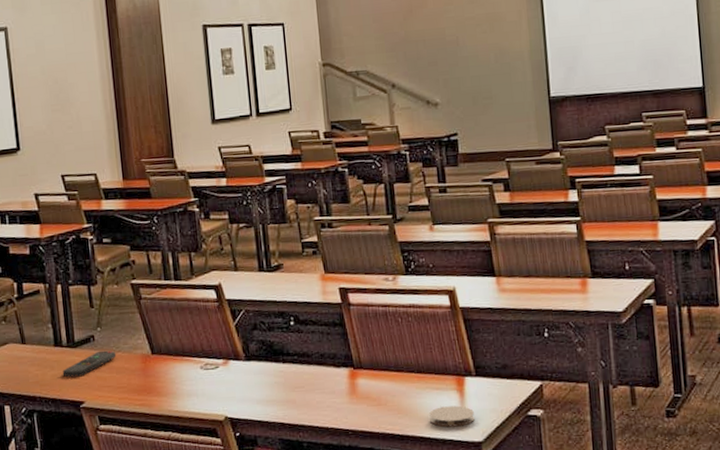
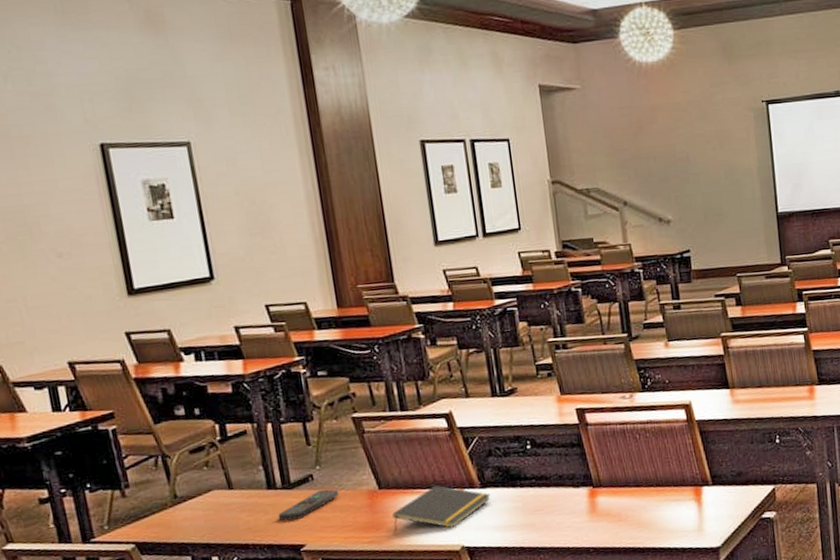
notepad: none [163,354,254,398] -> present [392,485,491,530]
coaster: present [429,405,475,428] -> none [669,514,712,537]

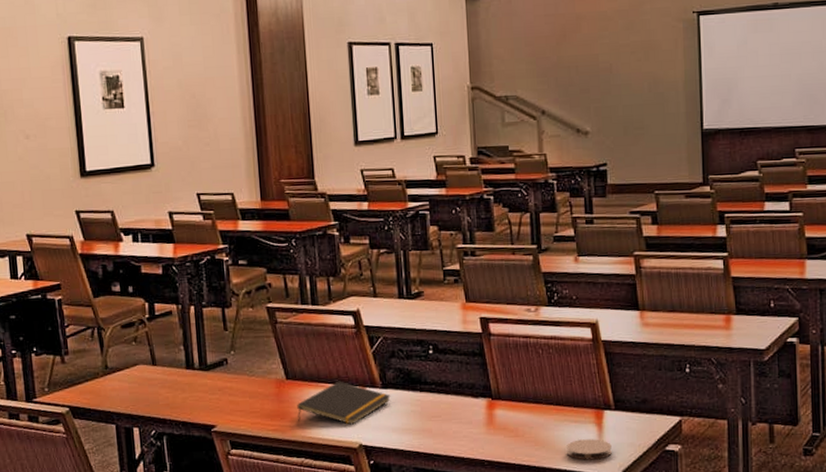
remote control: present [278,489,340,521] -> none [194,374,250,401]
coaster: none [669,514,712,537] -> present [567,439,612,460]

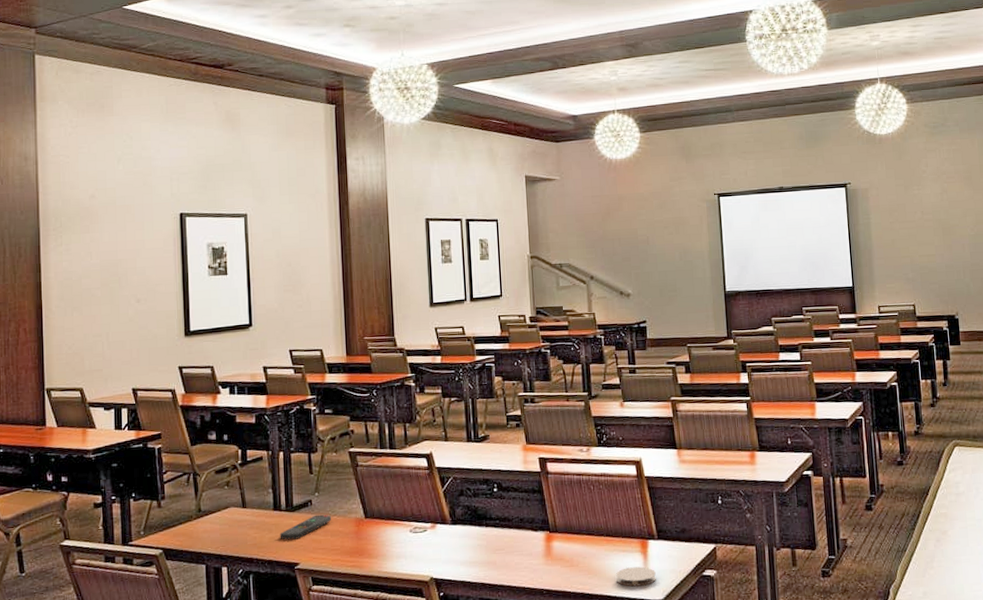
remote control: none [194,374,250,401] -> present [280,514,332,540]
notepad: present [297,381,391,425] -> none [374,518,460,559]

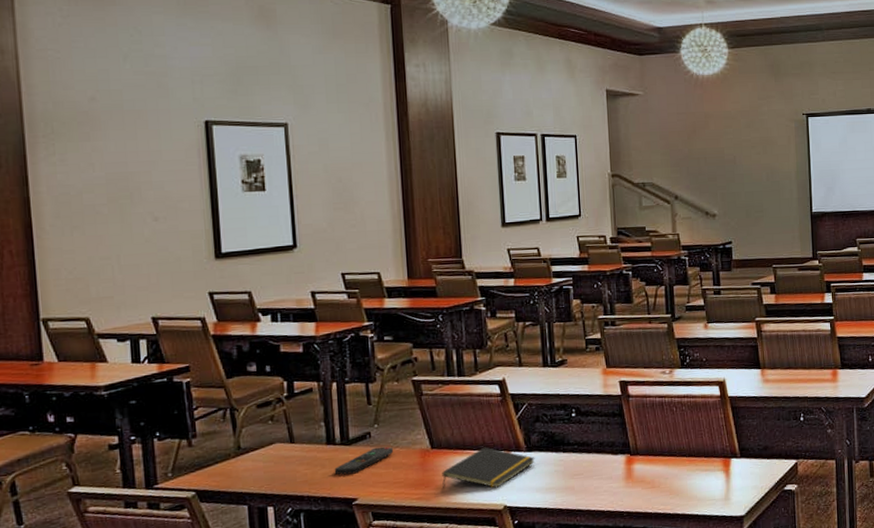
notepad: none [374,518,460,559] -> present [442,447,535,488]
coaster: present [616,566,656,587] -> none [698,484,738,505]

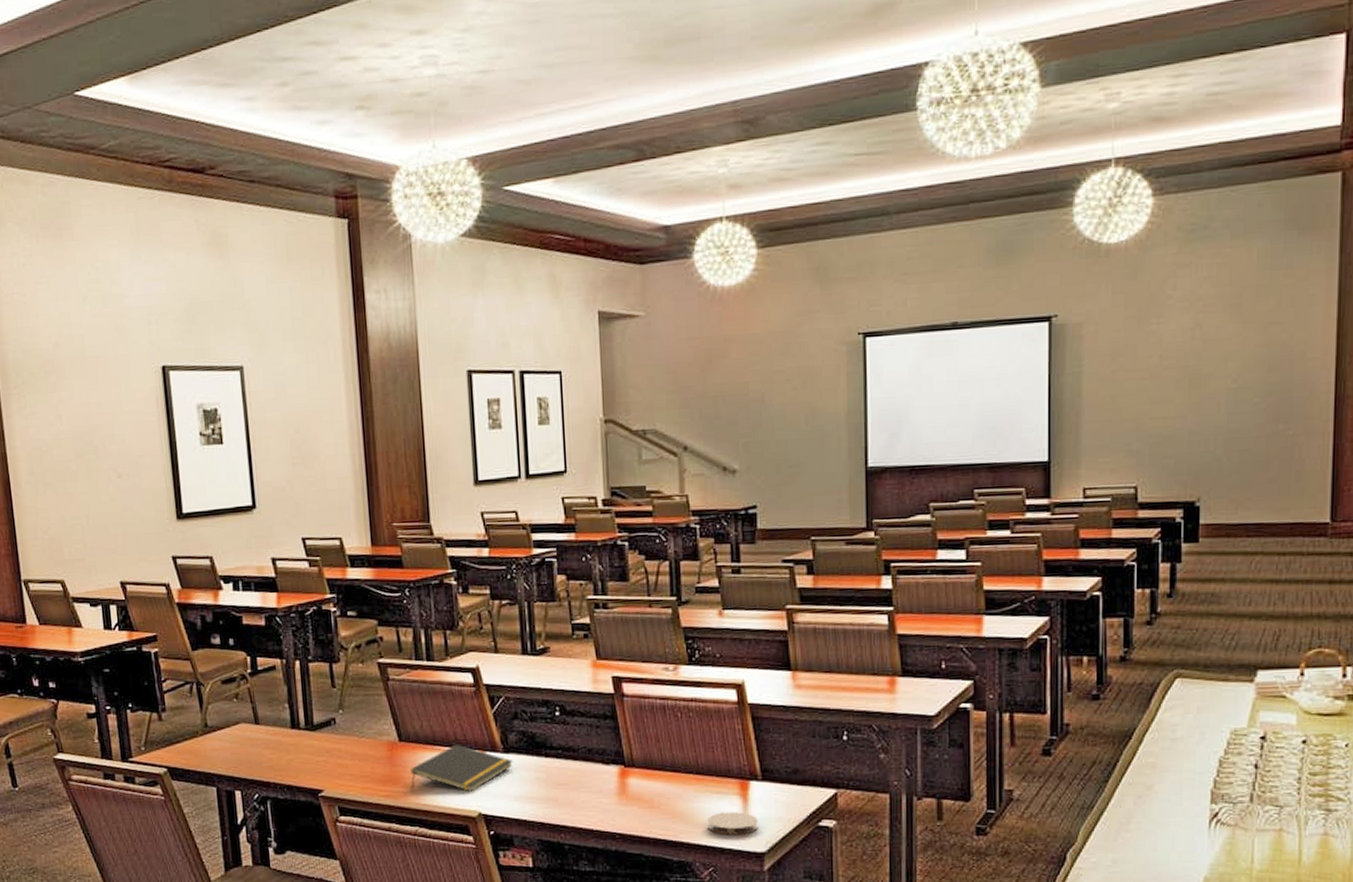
remote control: present [334,446,394,475] -> none [299,735,360,763]
coaster: none [698,484,738,505] -> present [707,812,758,835]

